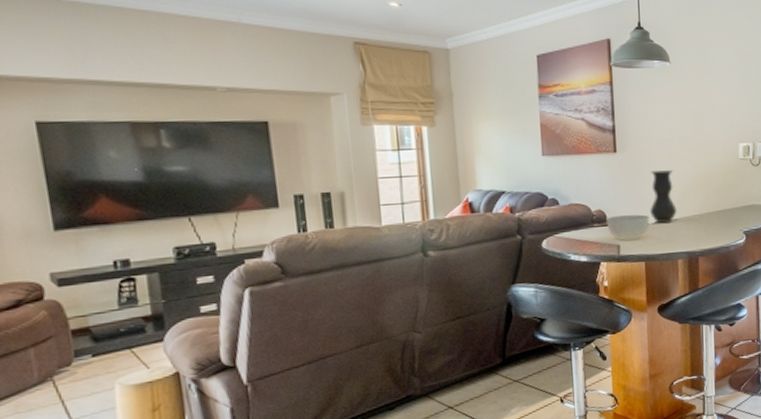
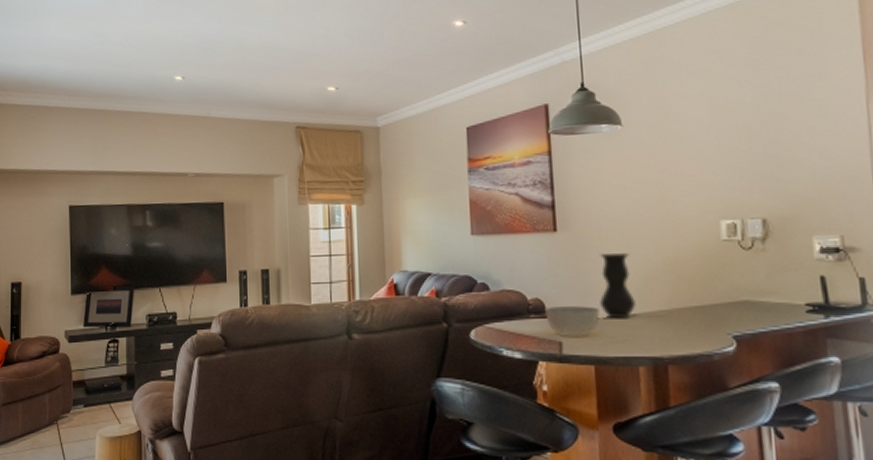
picture frame: none [77,215,154,269] -> present [83,285,135,328]

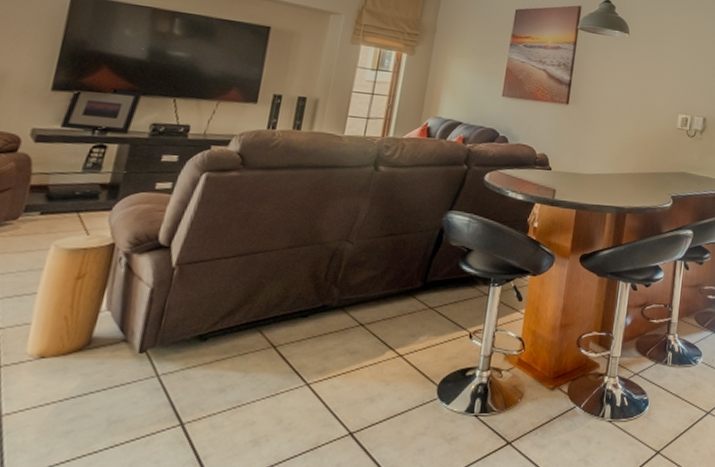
bowl: present [545,306,600,338] -> none [547,161,587,188]
vase: present [600,253,636,319] -> none [589,126,617,177]

